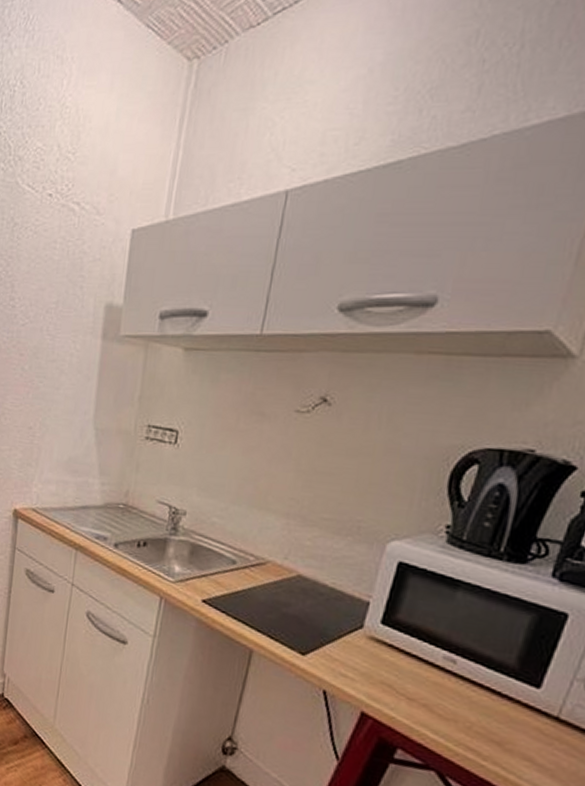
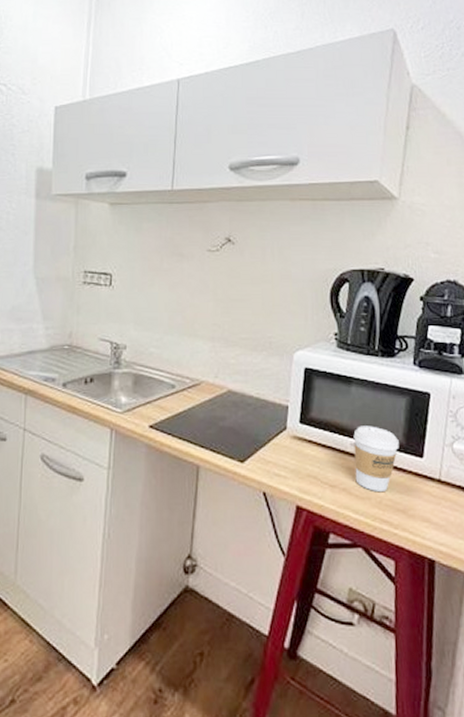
coffee cup: none [441,638,510,717] -> present [353,426,399,491]

